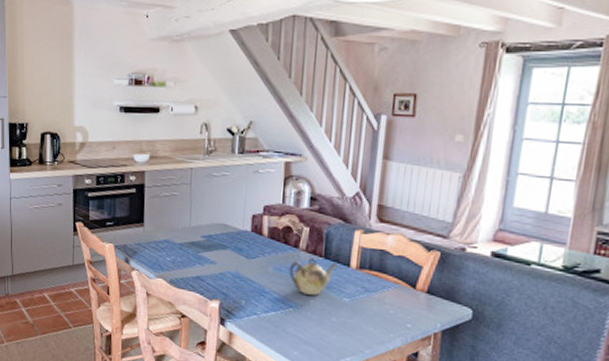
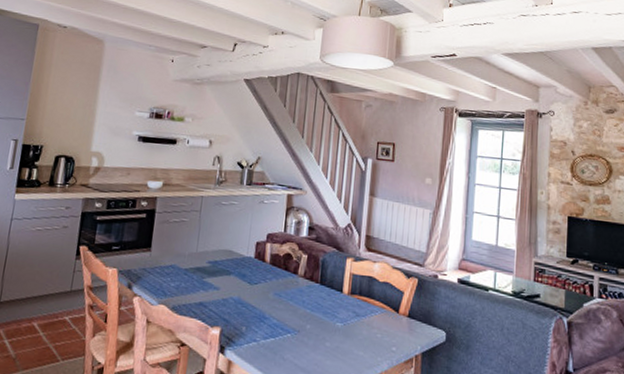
teapot: present [289,258,339,295] -> none [288,284,333,321]

